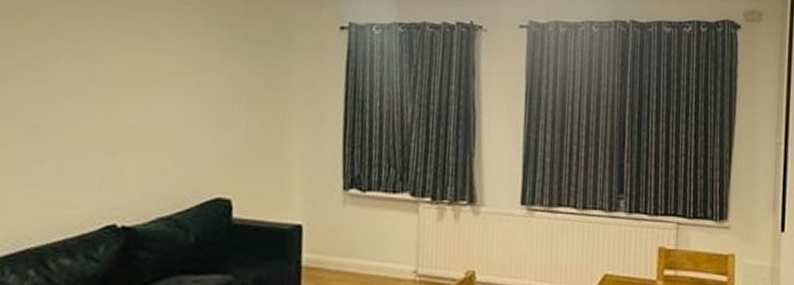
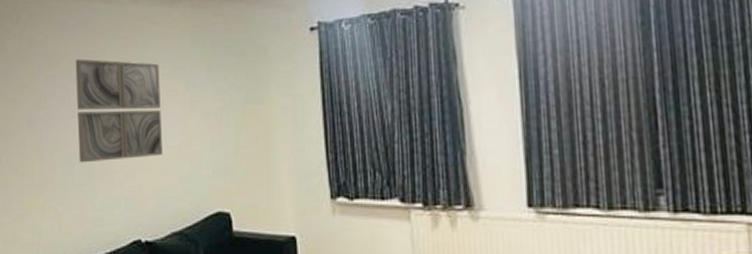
wall art: none [41,20,164,137] -> present [75,59,163,163]

